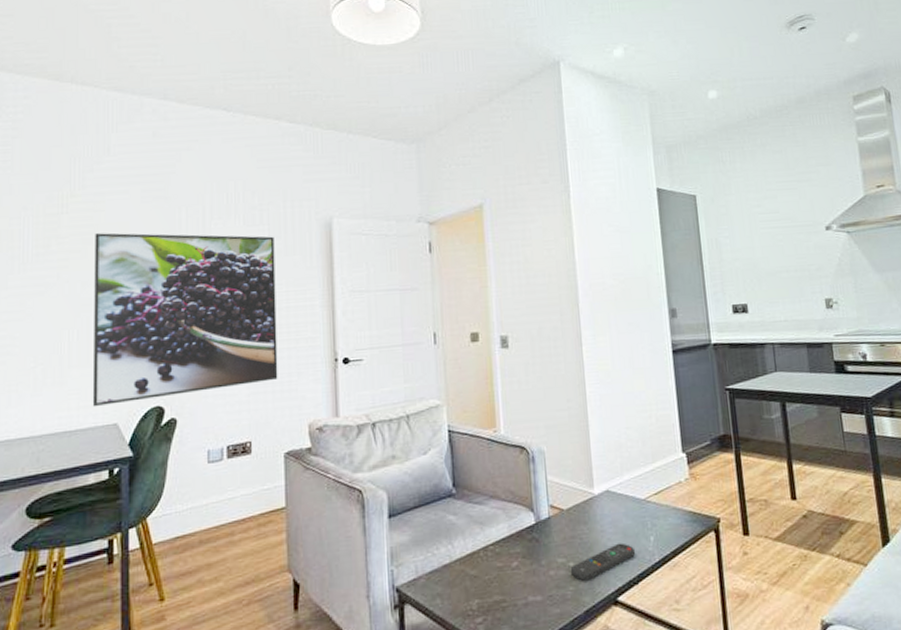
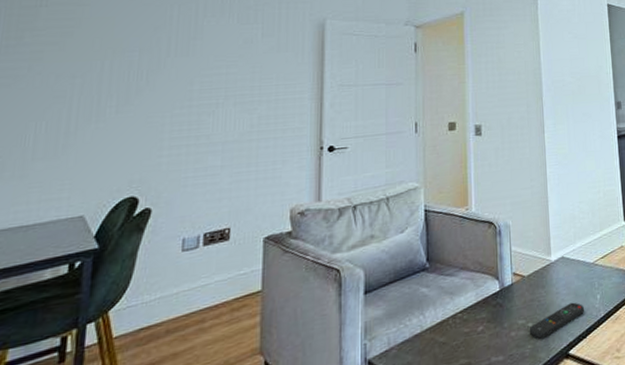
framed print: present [92,233,278,407] -> none [56,26,268,200]

